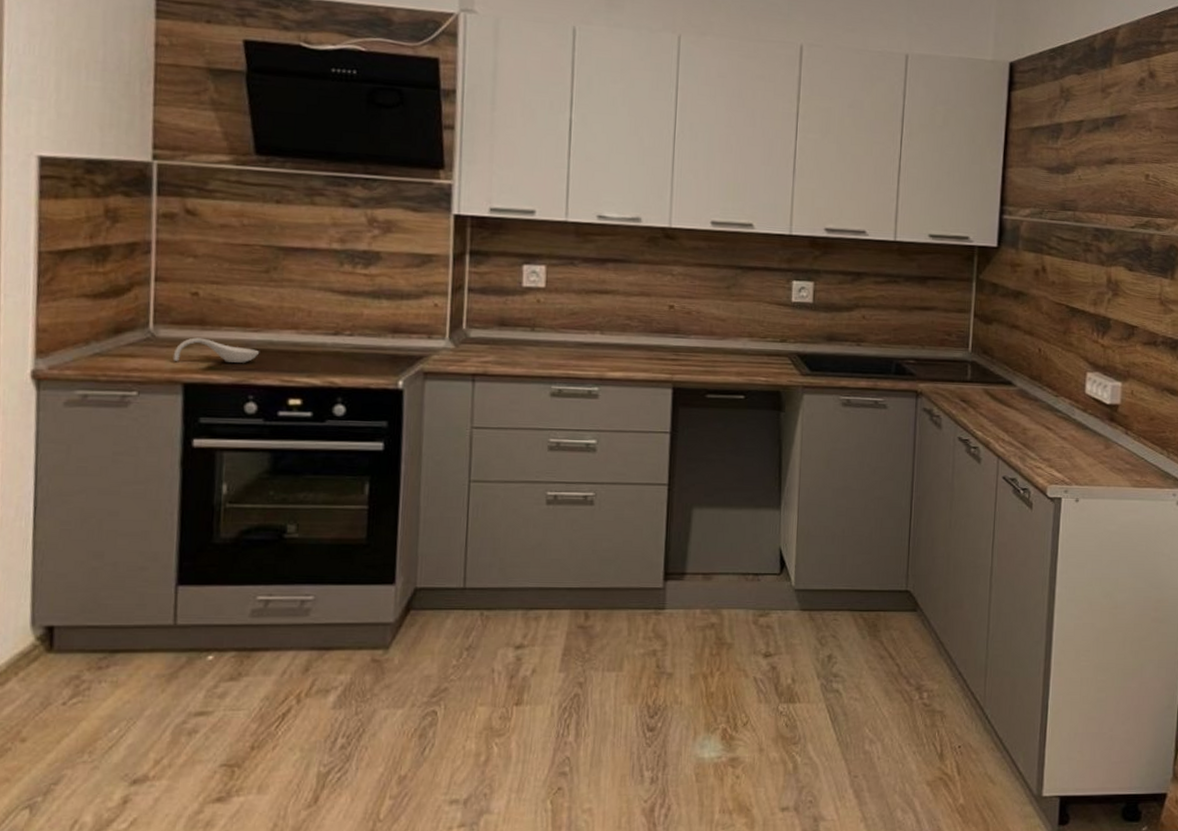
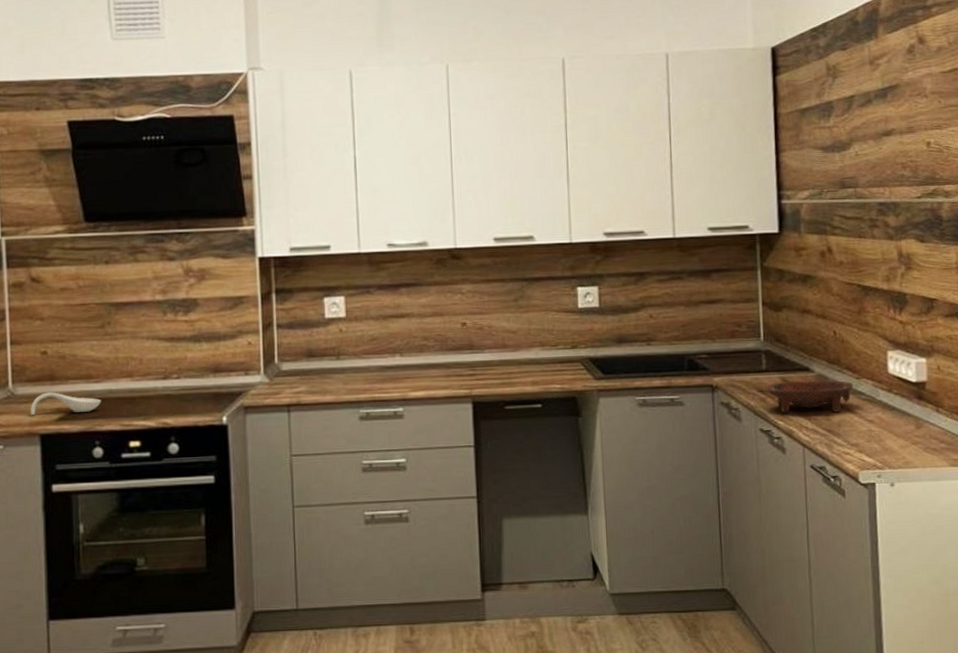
bowl: none [967,393,1052,427] -> present [764,380,854,413]

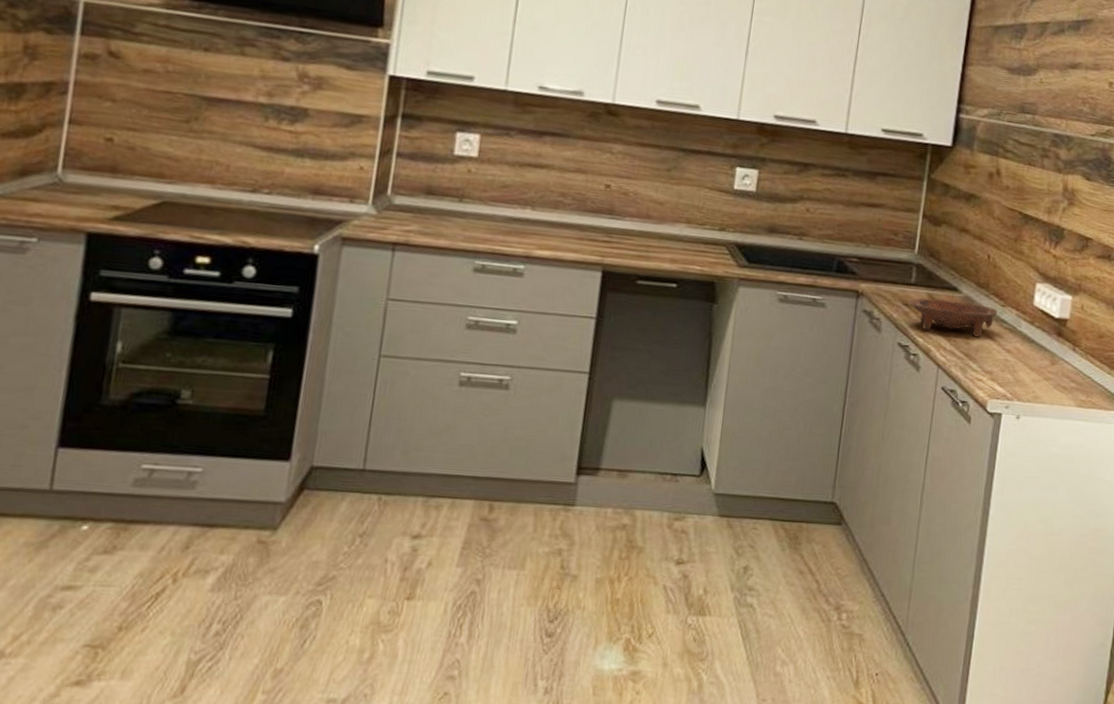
spoon rest: present [30,392,101,415] -> none [78,185,170,216]

